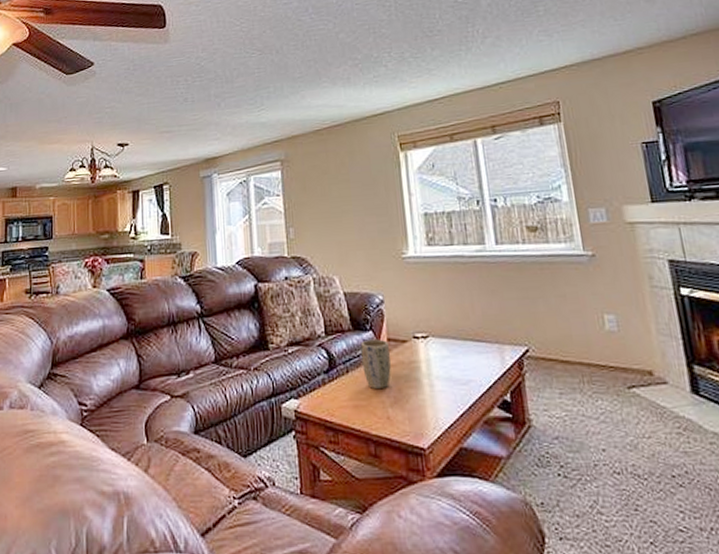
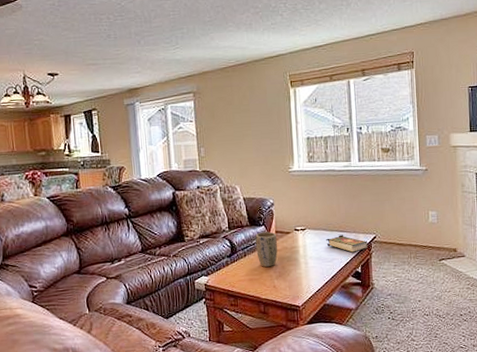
book: none [457,346,518,372] -> present [326,235,368,253]

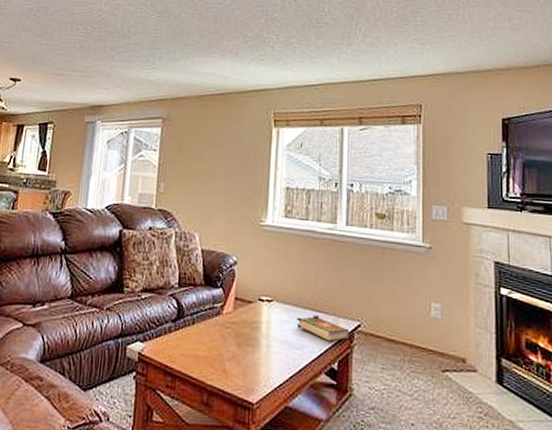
plant pot: present [255,231,278,268] -> none [208,296,236,344]

